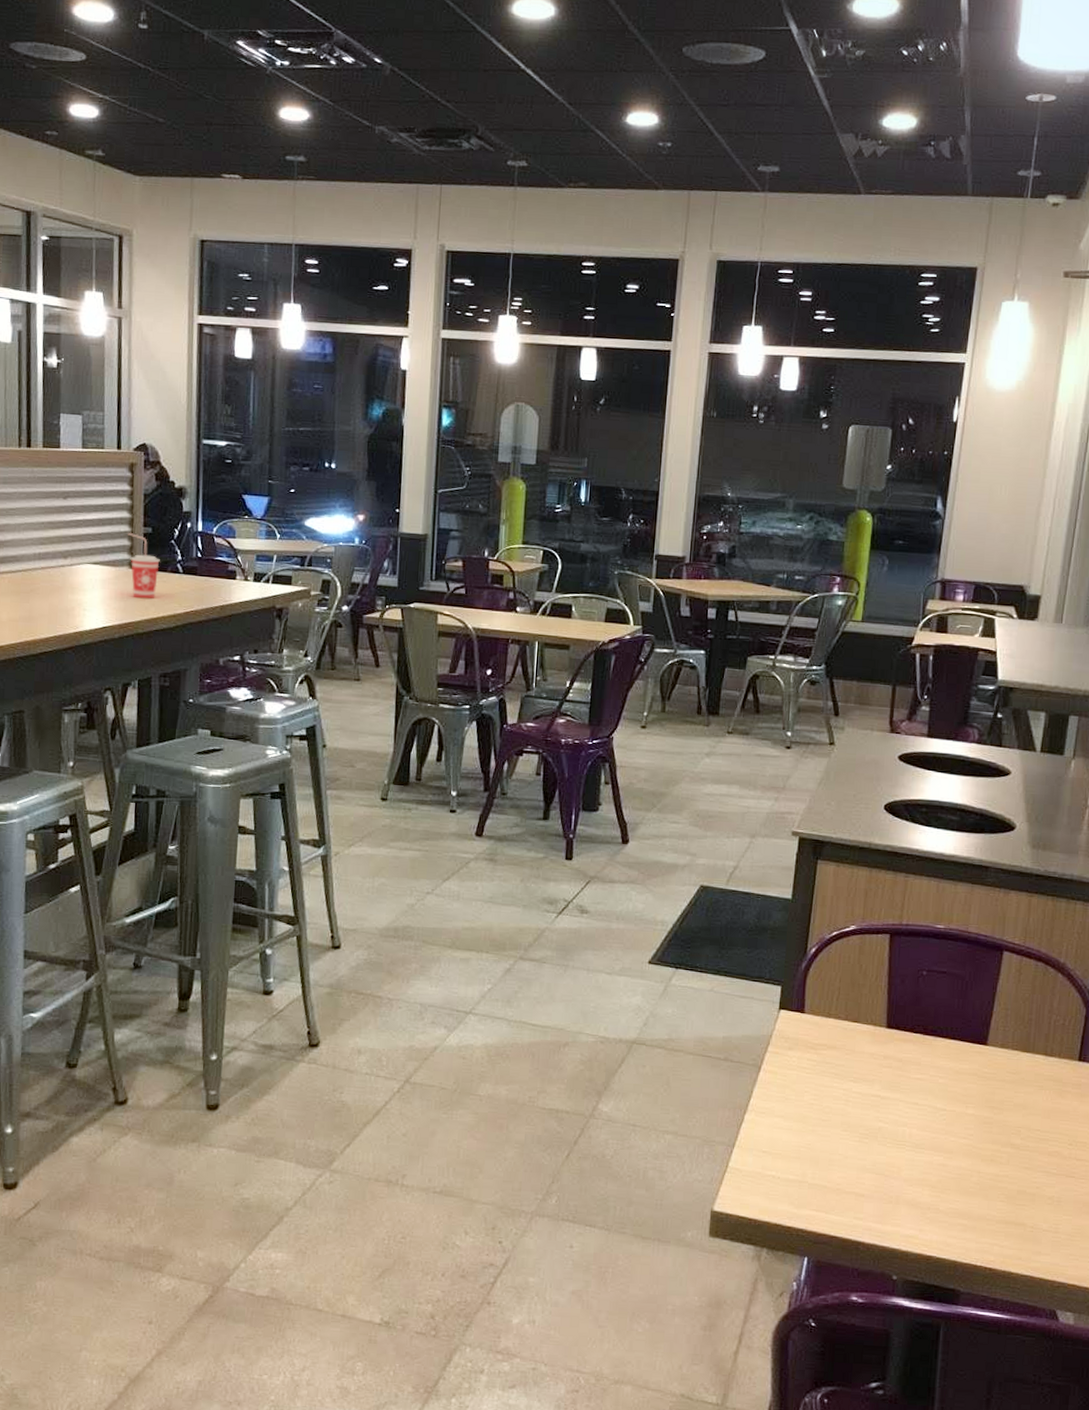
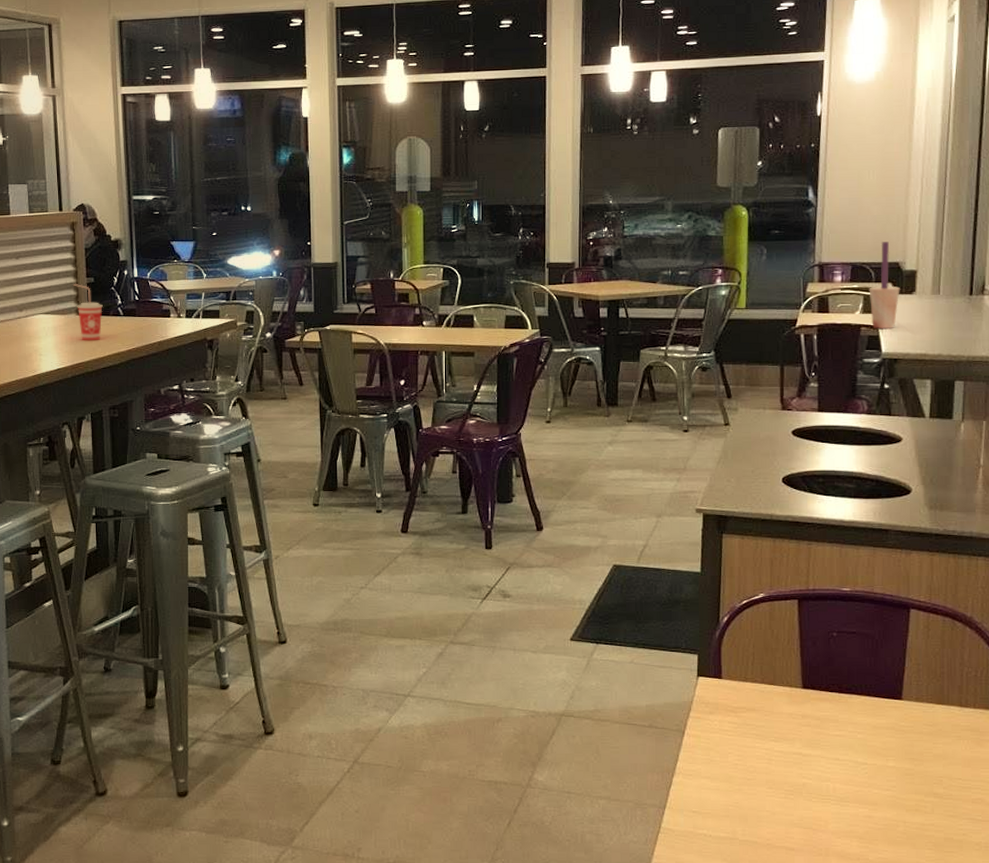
beverage cup: none [990,562,1022,656] -> present [869,242,900,330]

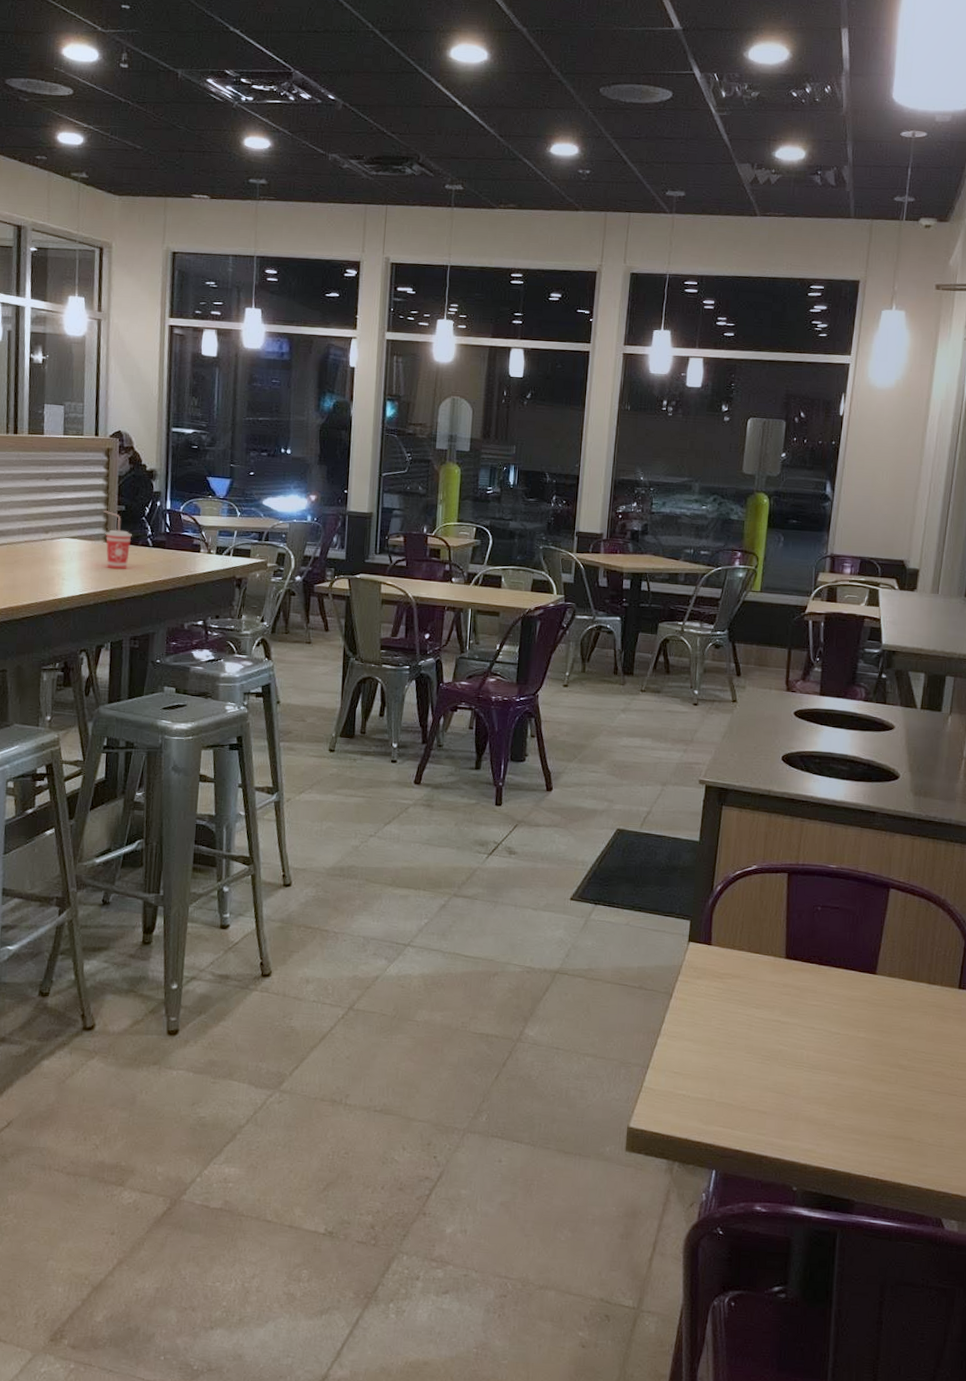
beverage cup: present [869,242,900,330] -> none [874,540,903,623]

